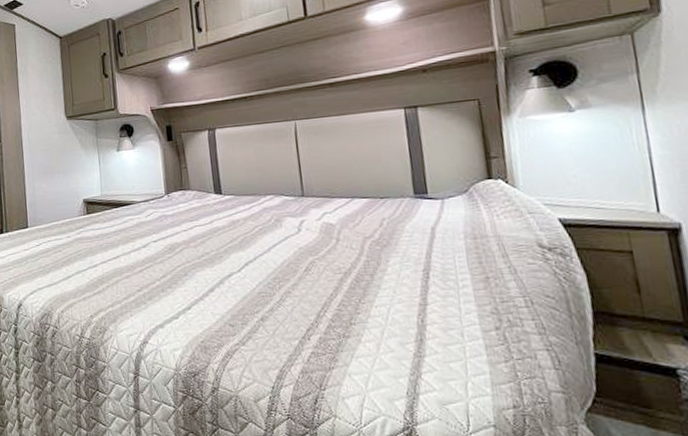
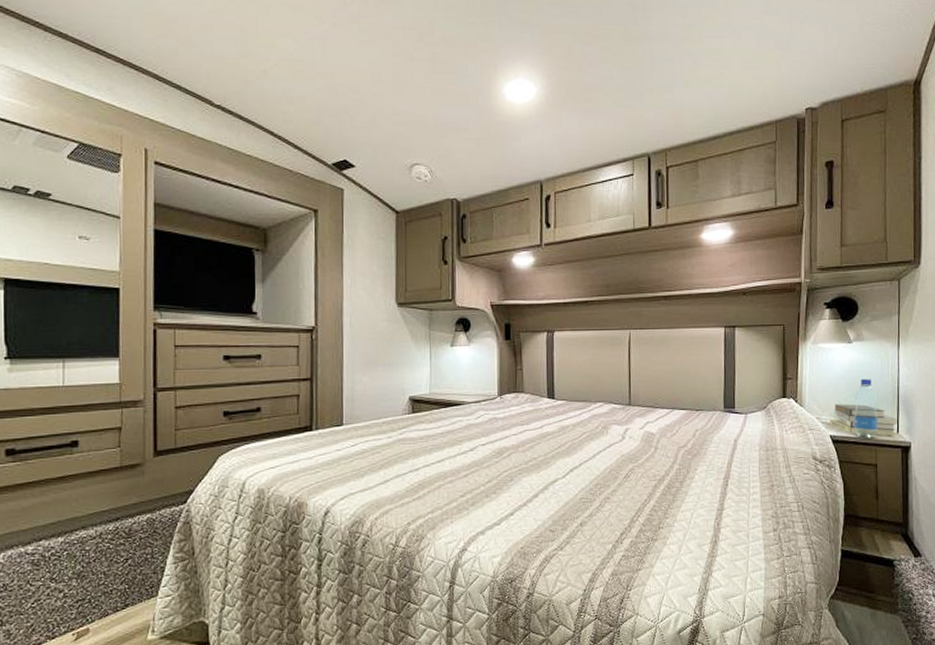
books: none [554,181,656,217] -> present [829,404,897,436]
bottle: none [586,150,628,220] -> present [853,378,879,438]

